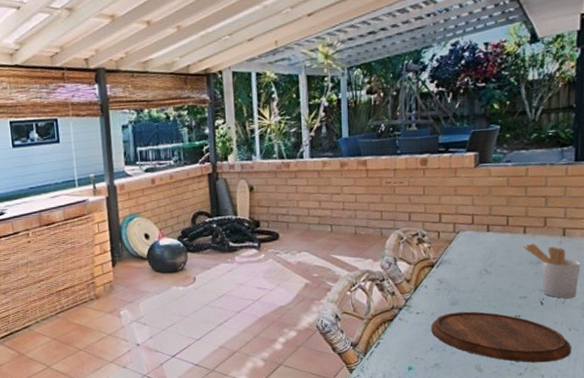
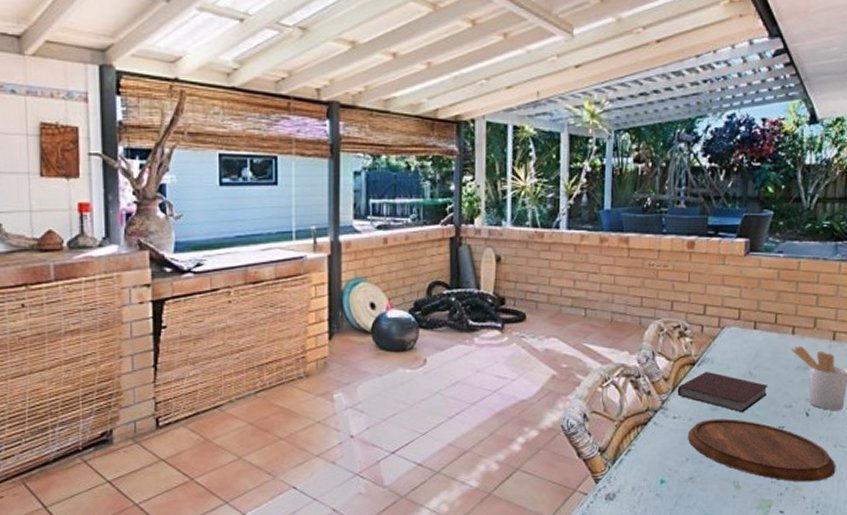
notebook: none [419,271,504,306] -> present [677,371,769,413]

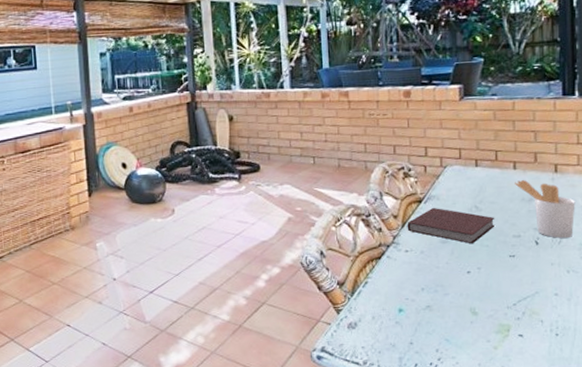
cutting board: present [688,418,836,482] -> none [421,250,572,307]

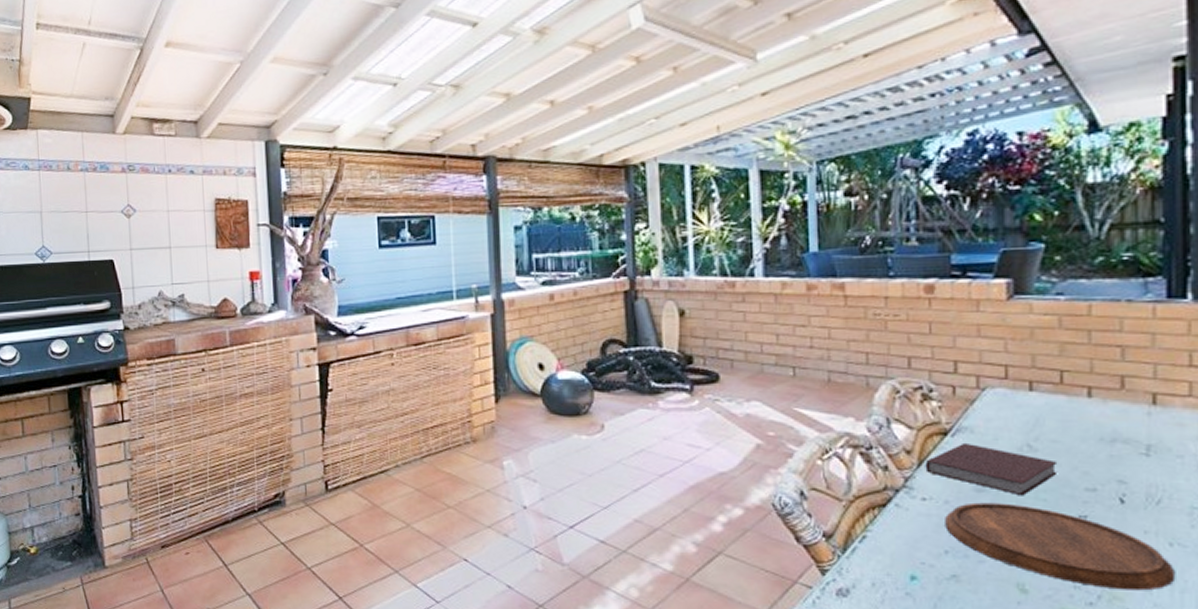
cutting board: none [421,250,572,307] -> present [945,502,1176,591]
utensil holder: present [515,180,576,239] -> none [1089,413,1185,498]

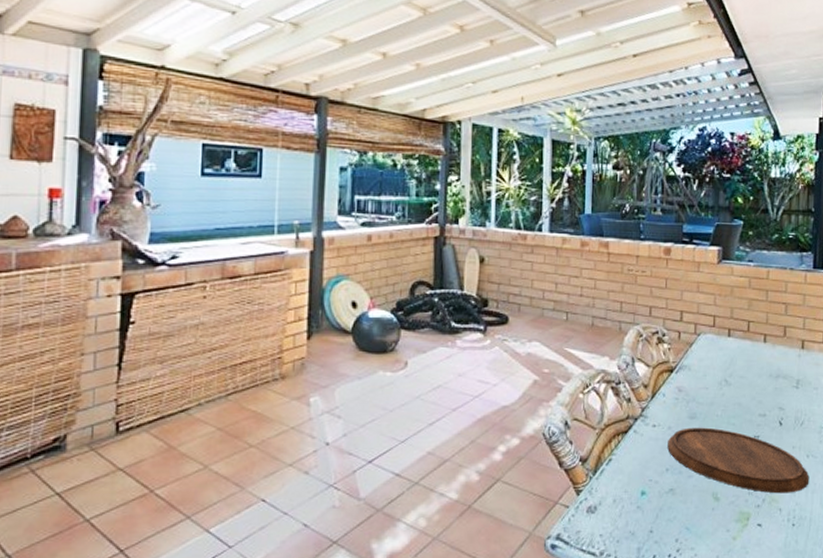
notebook: present [925,442,1058,496] -> none [656,378,743,422]

